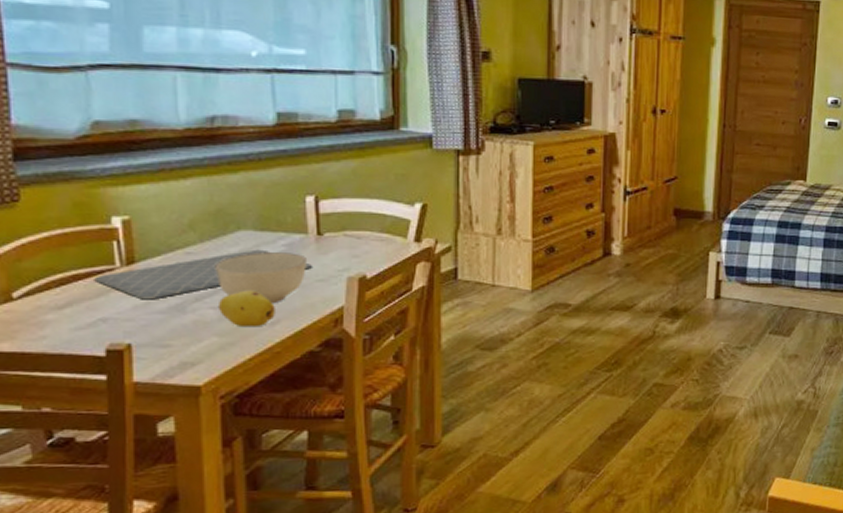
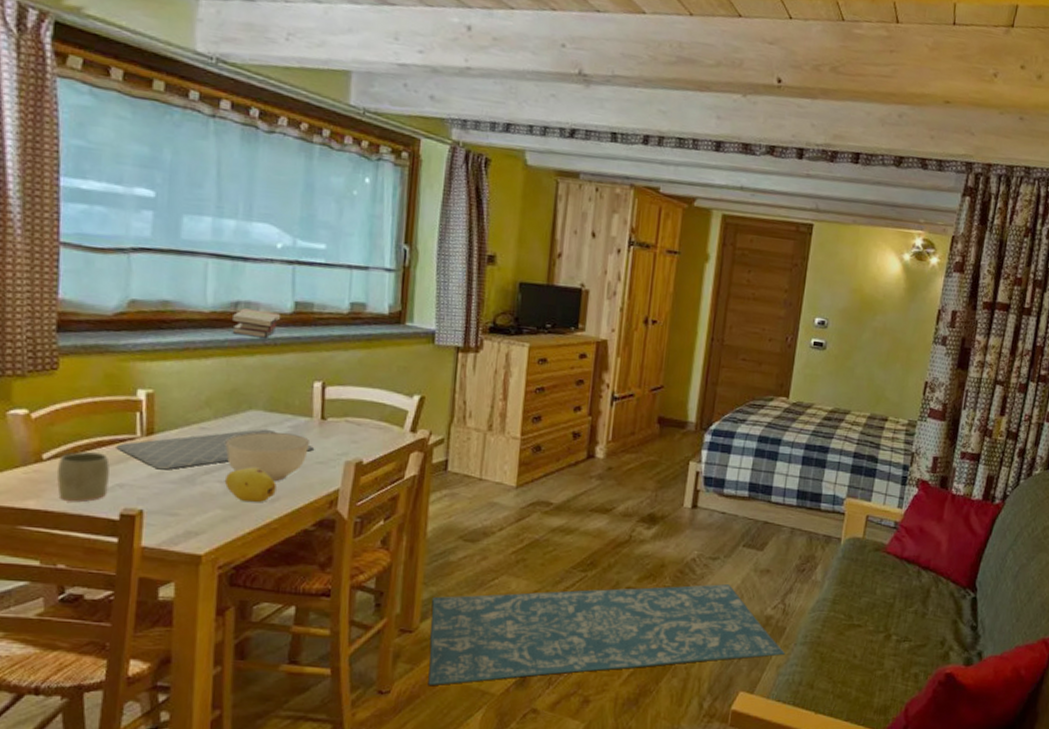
mug: none [30,287,90,340] -> present [56,451,110,502]
books: none [210,123,263,153] -> present [232,308,281,338]
rug: none [453,373,818,500] -> present [428,584,785,686]

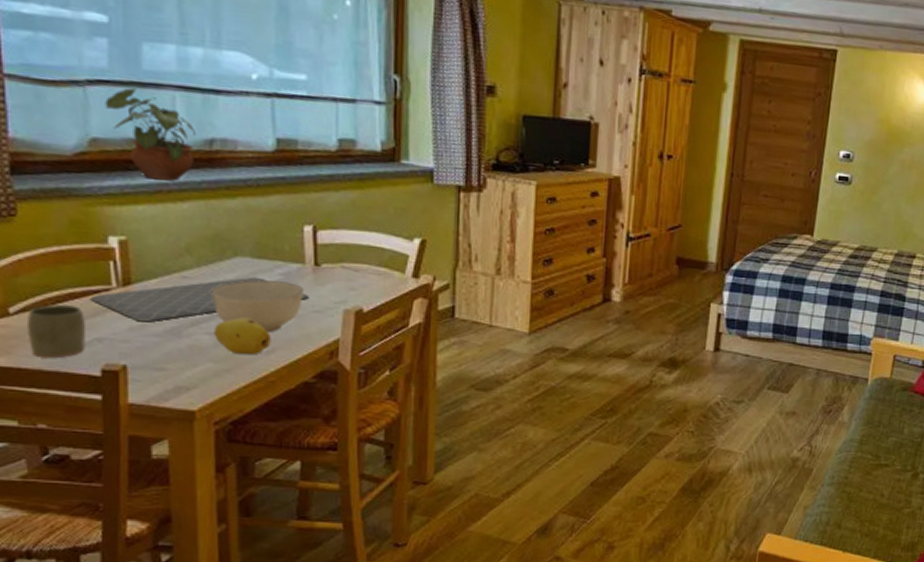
potted plant: none [145,255,224,340] -> present [105,88,197,181]
books: present [232,308,281,338] -> none [208,146,263,179]
rug: present [428,584,785,686] -> none [446,427,812,538]

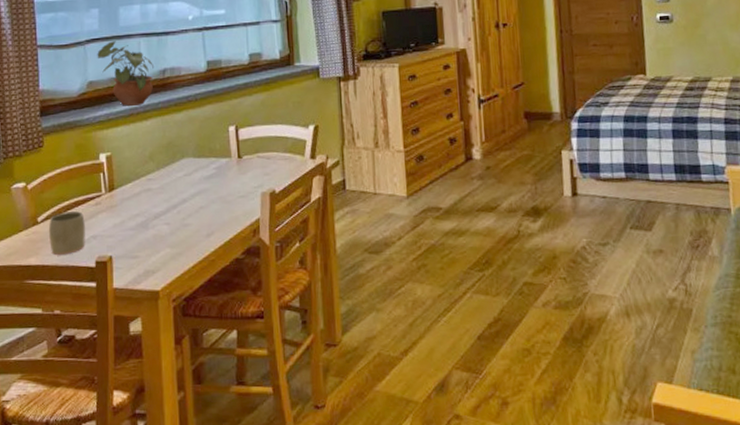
placemat: present [90,276,308,323] -> none [88,173,235,220]
bowl: present [211,280,303,333] -> none [167,174,231,219]
fruit: present [213,317,271,354] -> none [170,207,210,239]

